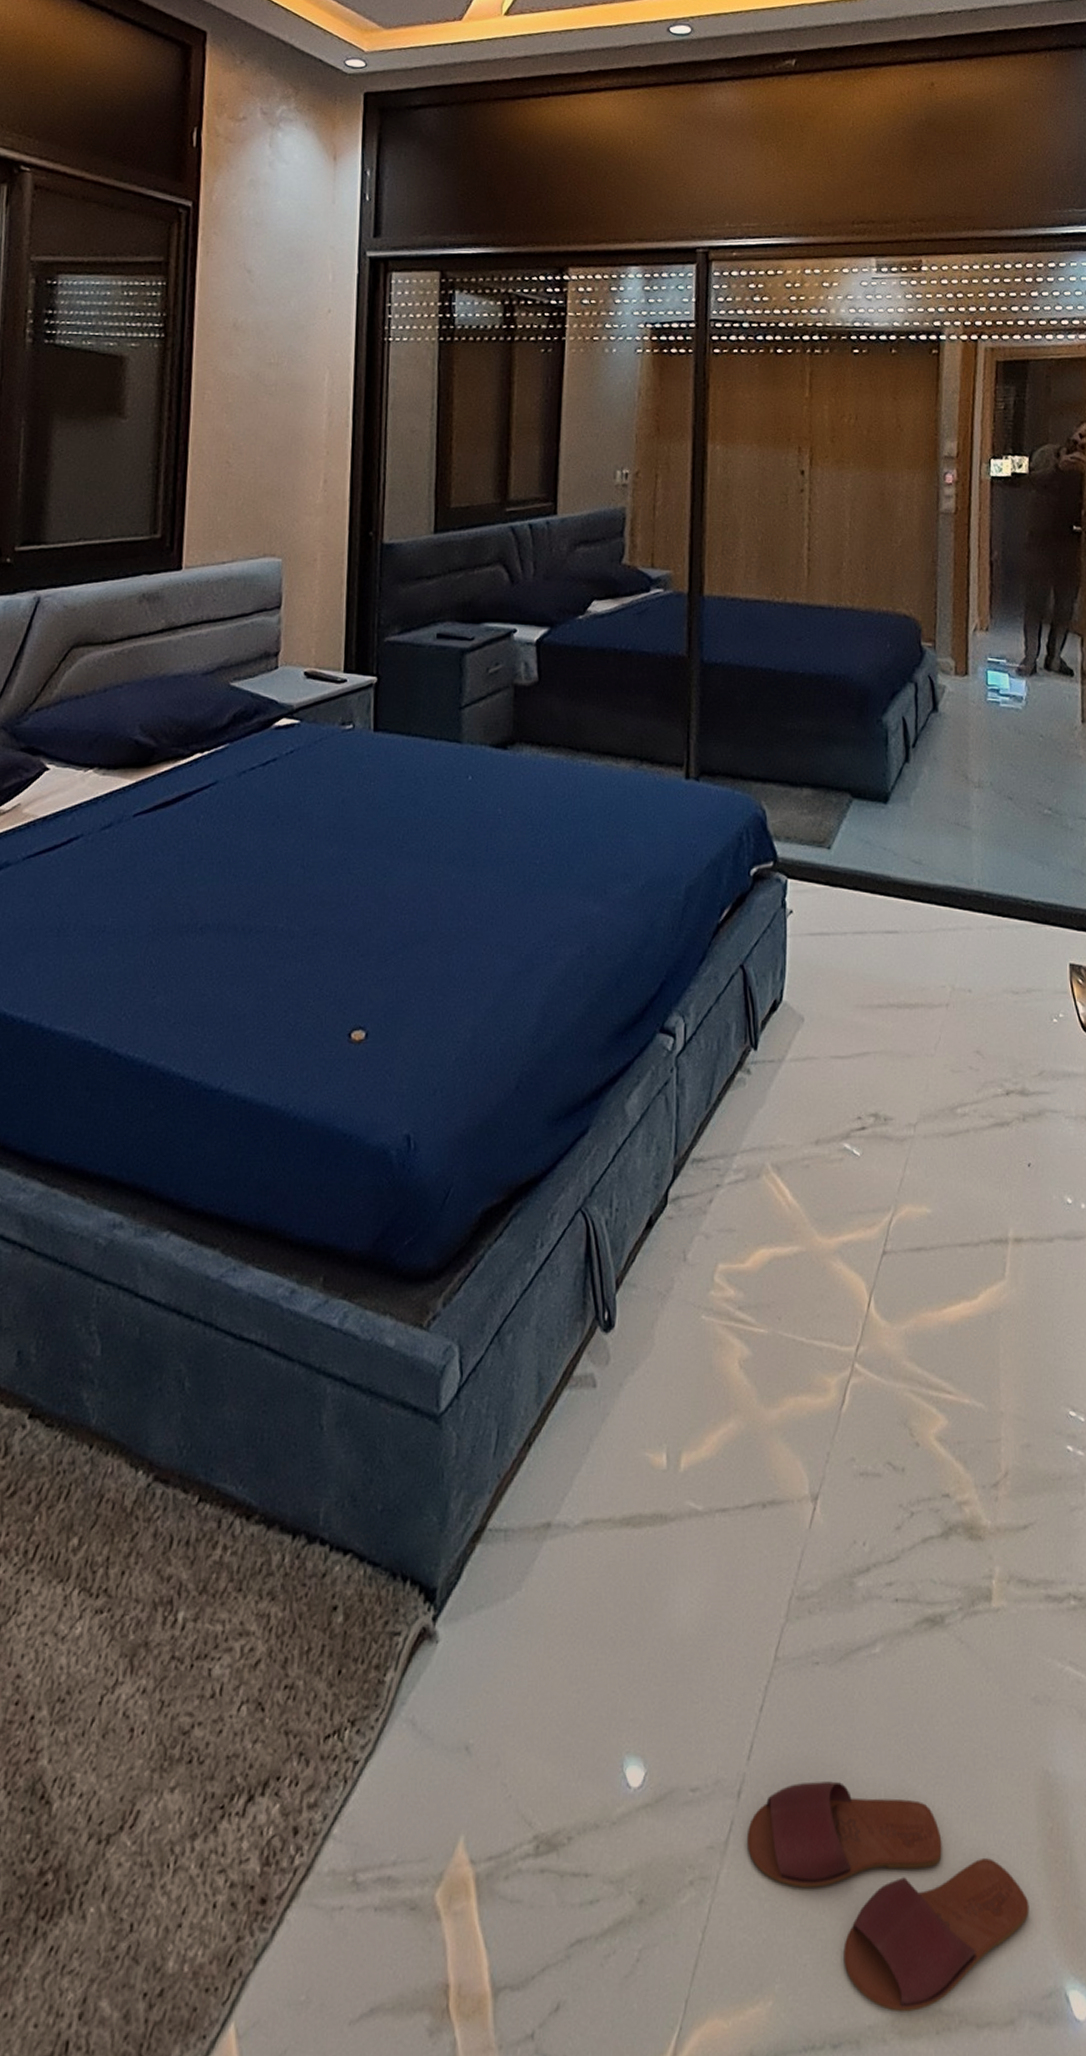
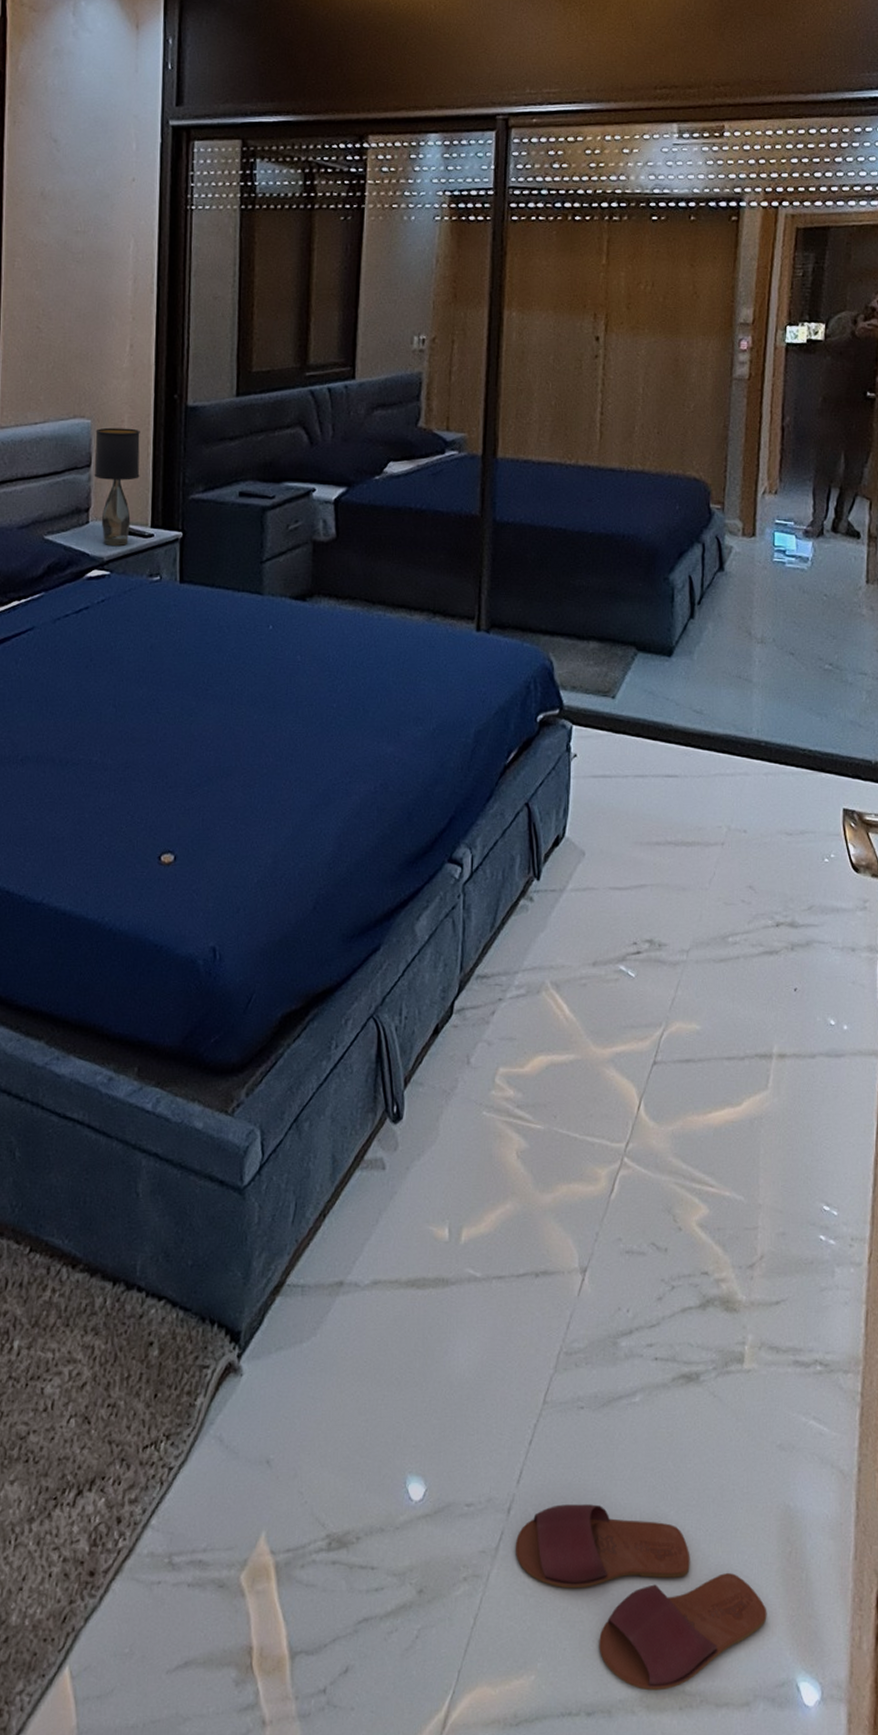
table lamp: none [284,566,334,692] -> present [94,427,140,546]

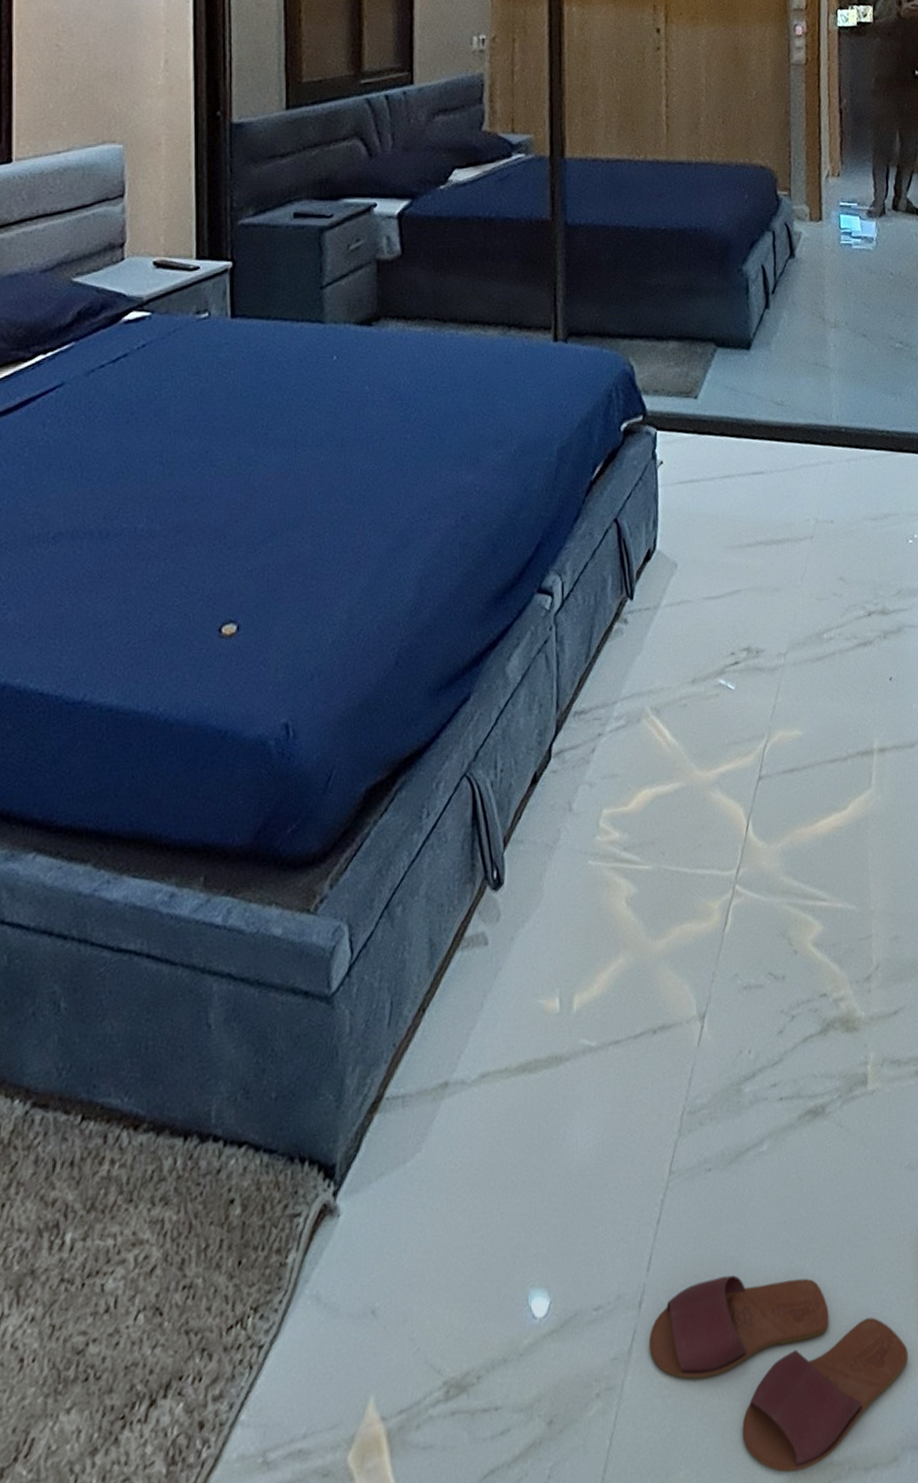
table lamp: present [94,427,140,546] -> none [128,151,181,283]

